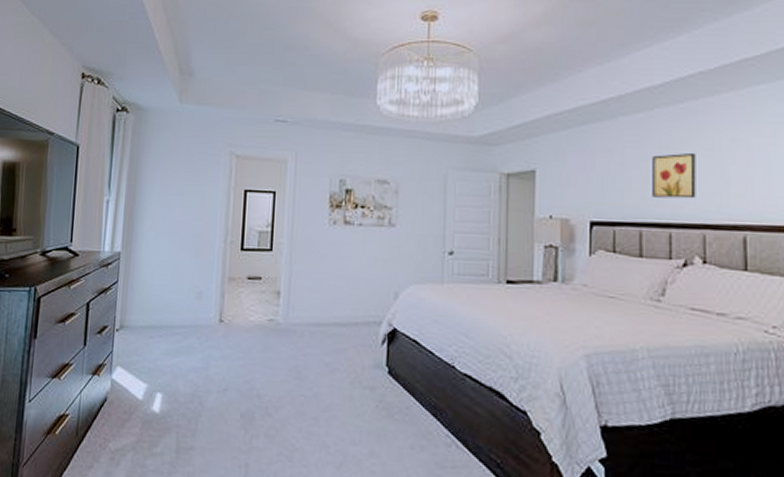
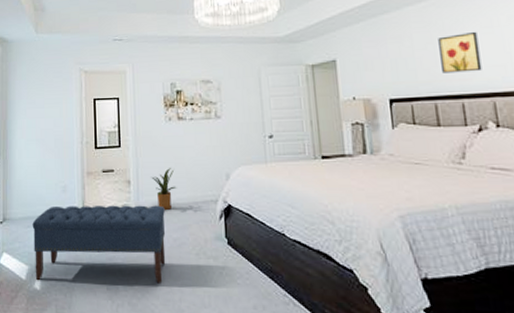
bench: none [154,315,318,414] -> present [32,205,166,284]
house plant: none [306,280,335,331] -> present [151,168,177,211]

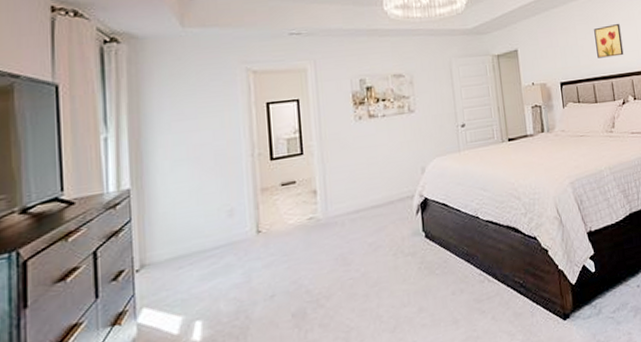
bench: present [32,205,166,284] -> none [186,211,361,332]
house plant: present [151,168,177,211] -> none [341,170,371,216]

